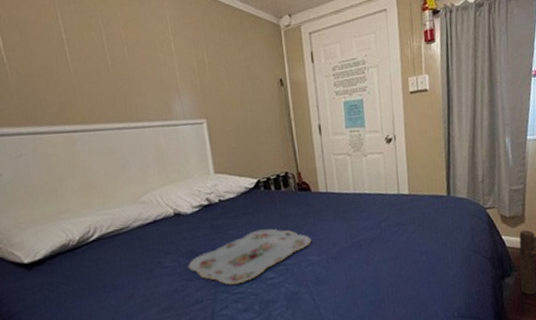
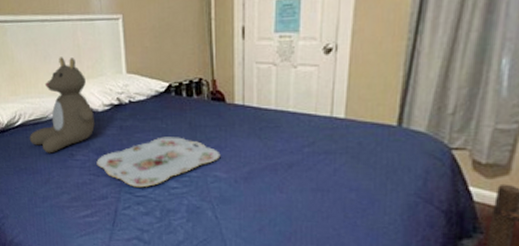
teddy bear: none [107,163,184,266] -> present [29,57,95,153]

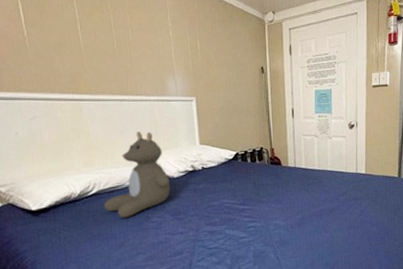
serving tray: present [96,137,221,188] -> none [172,195,279,241]

